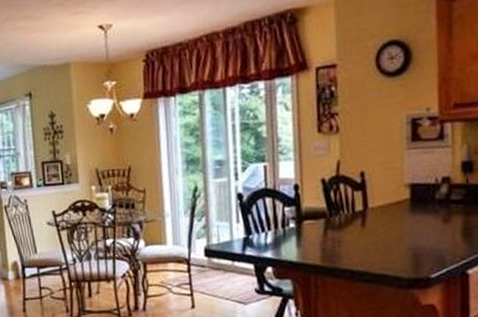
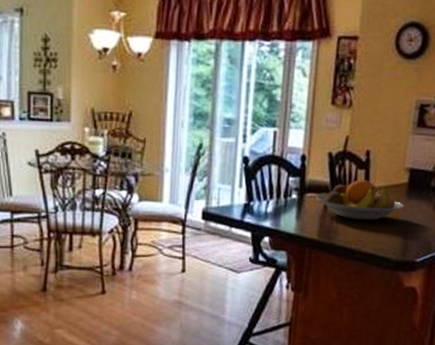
fruit bowl: none [314,201,410,242] -> present [316,180,405,221]

